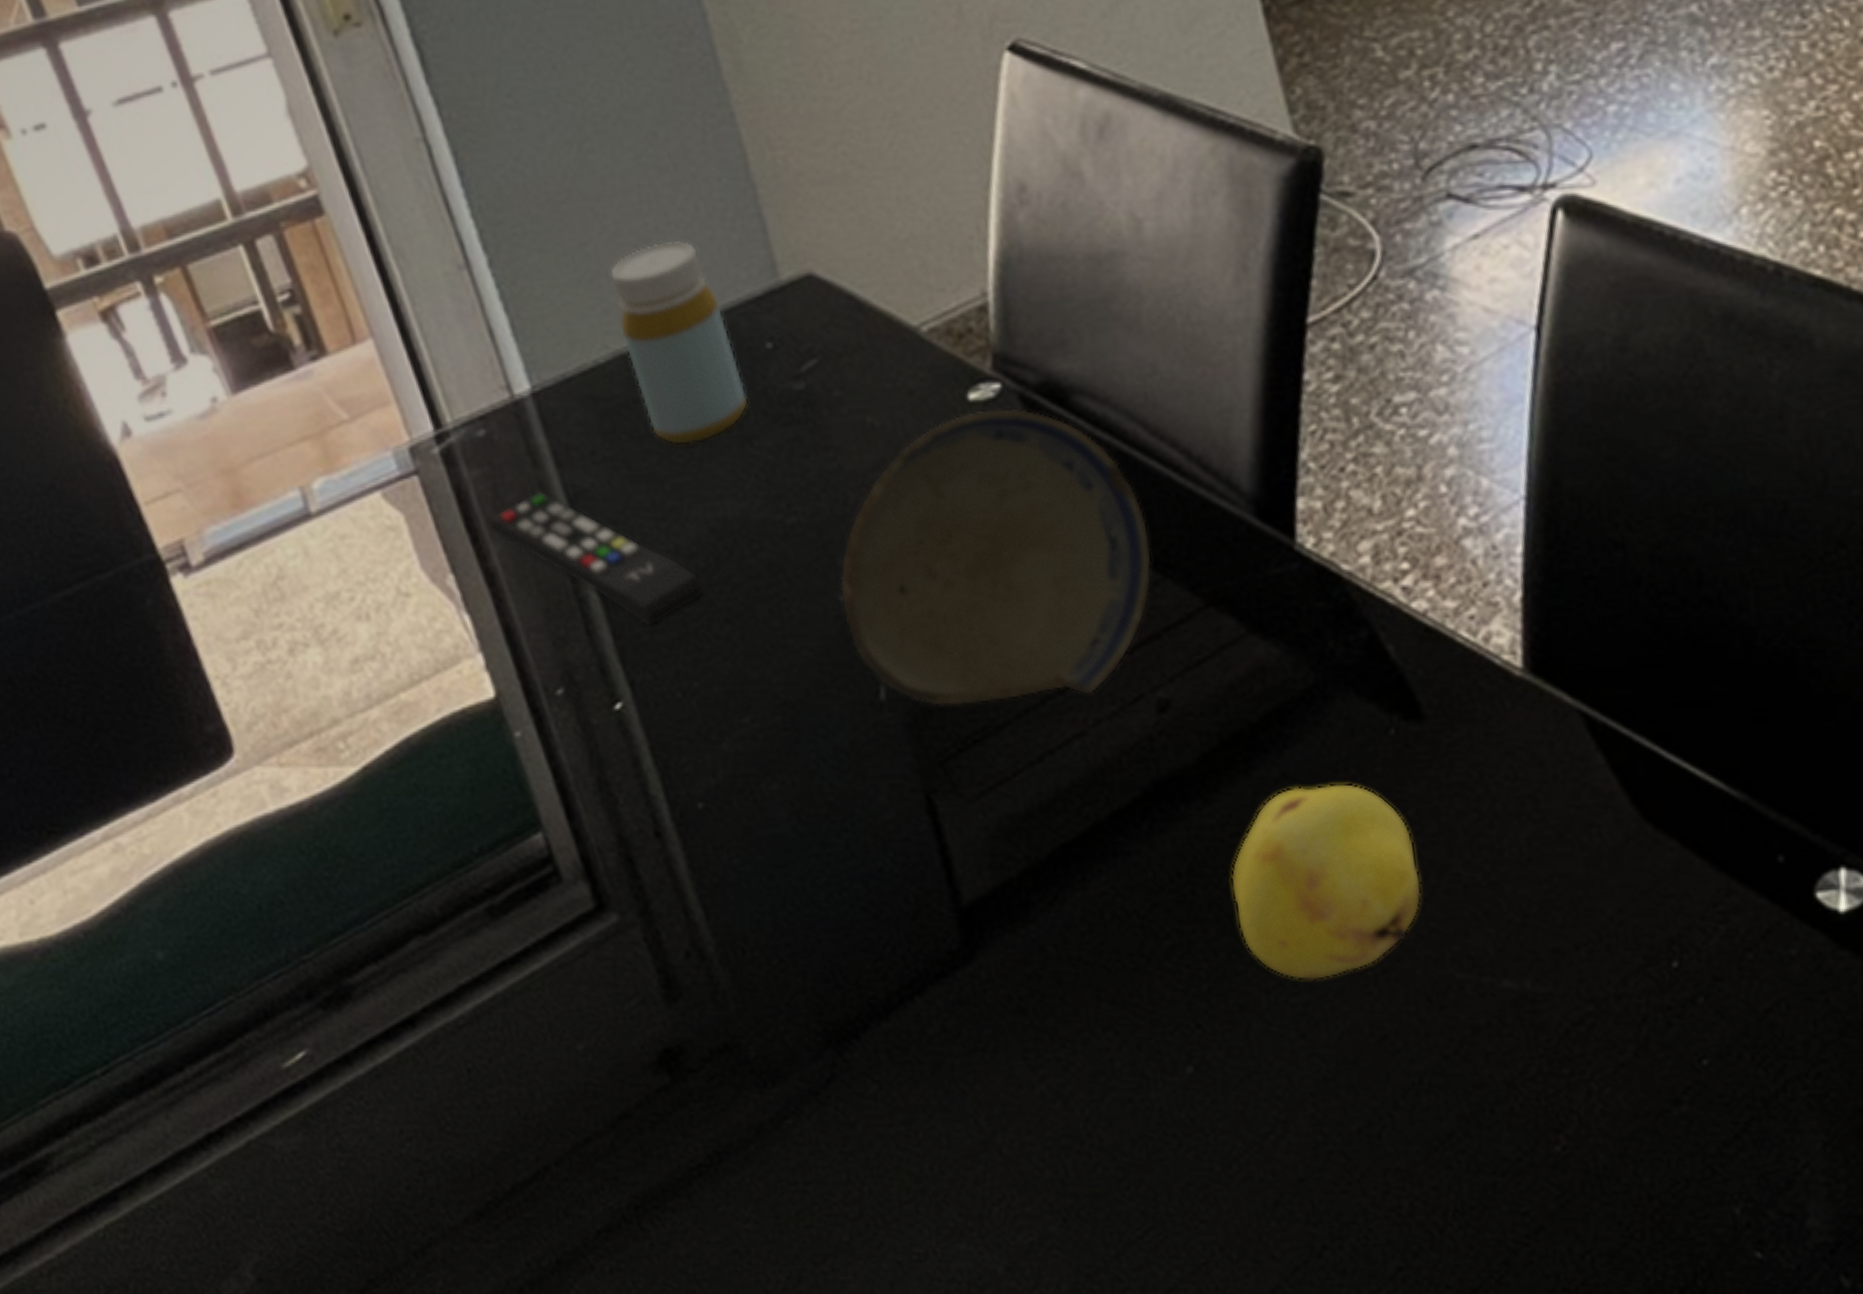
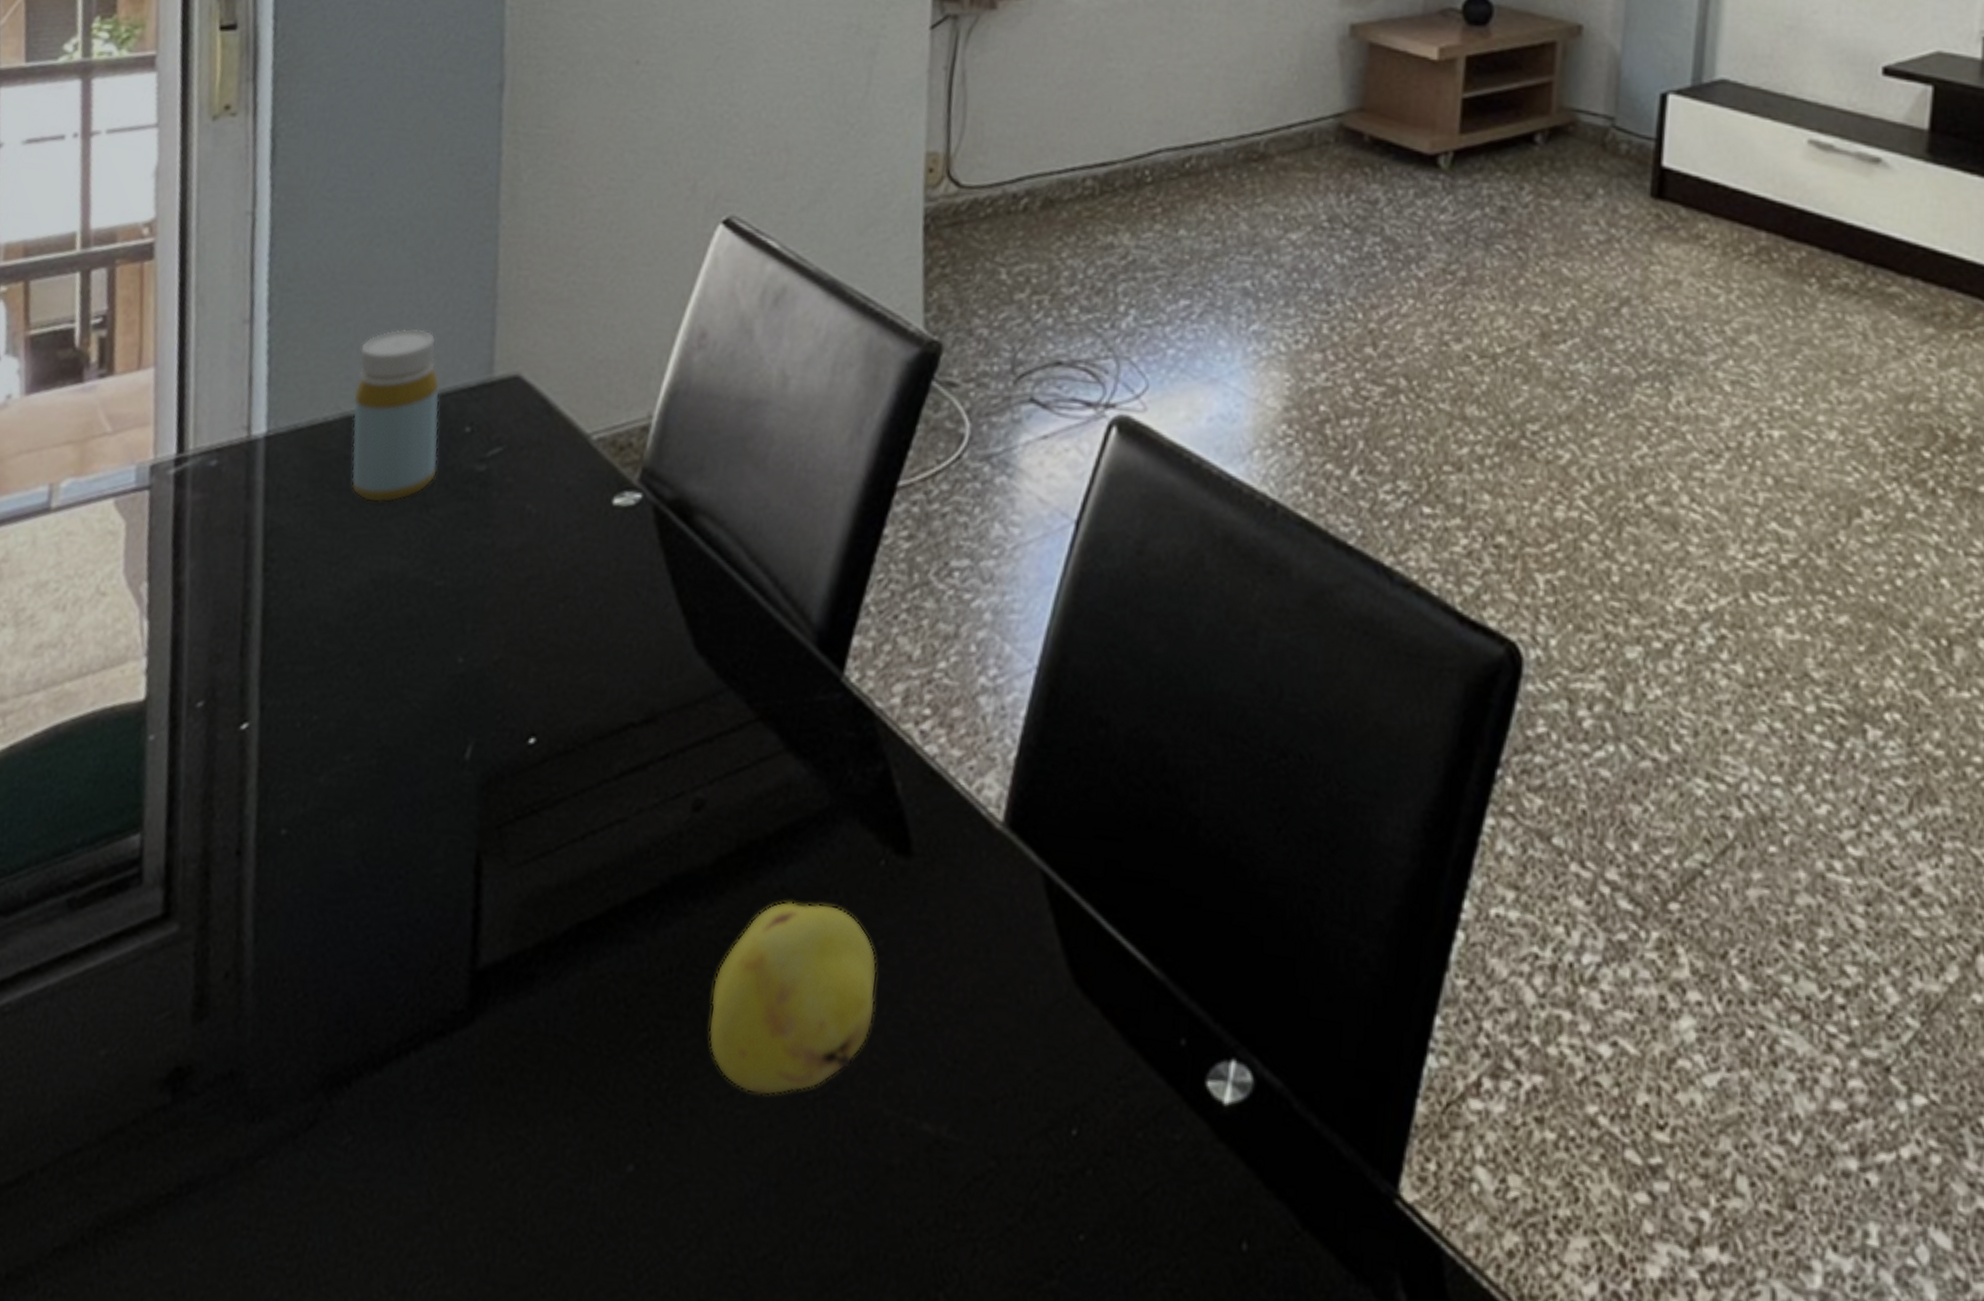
remote control: present [487,490,705,627] -> none [191,520,351,658]
bowl: present [839,407,1152,707] -> none [456,514,728,785]

